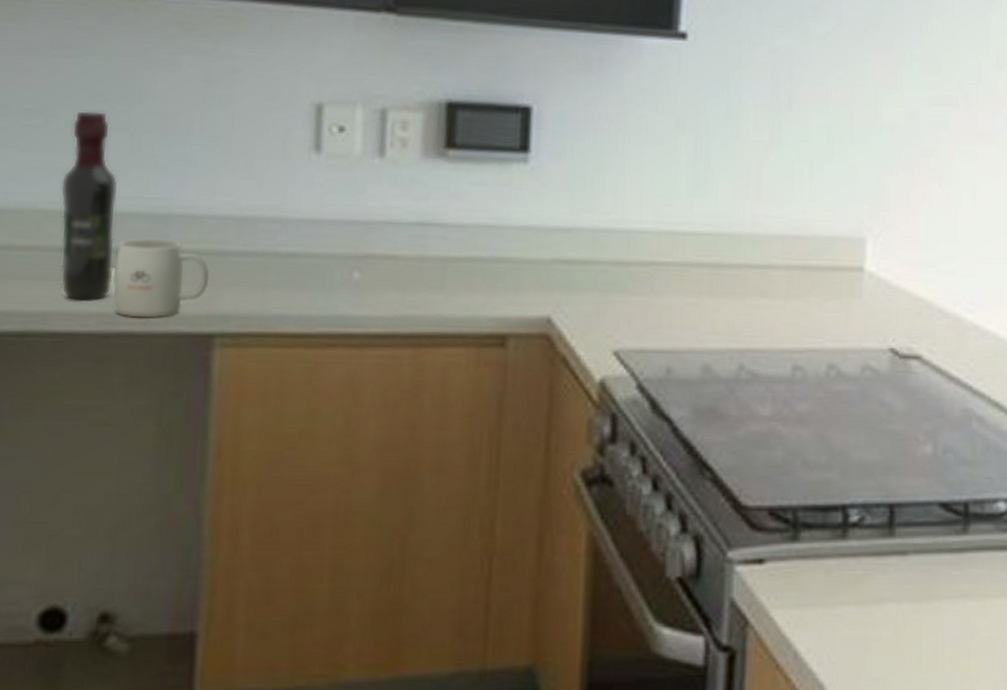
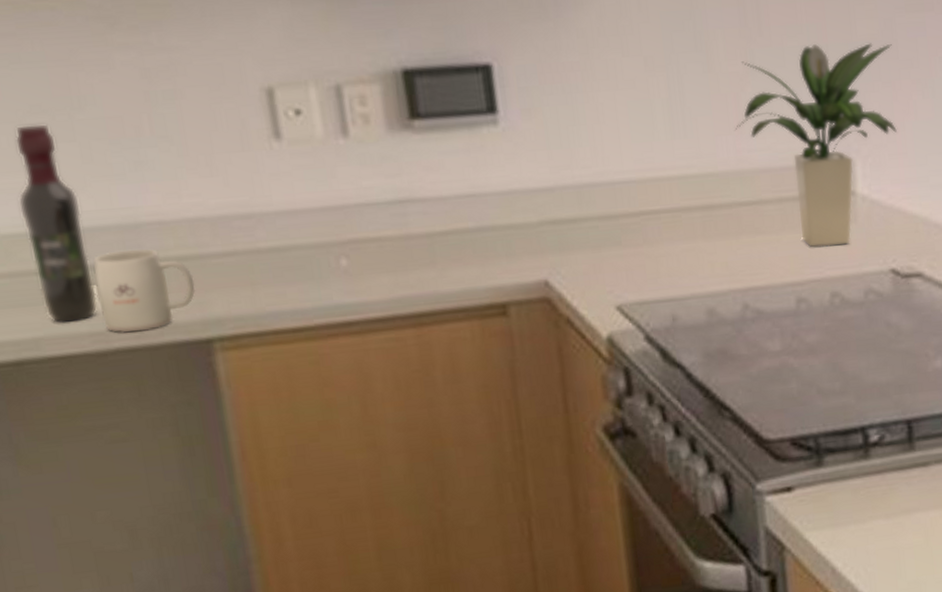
potted plant: none [753,124,914,318] -> present [735,43,897,247]

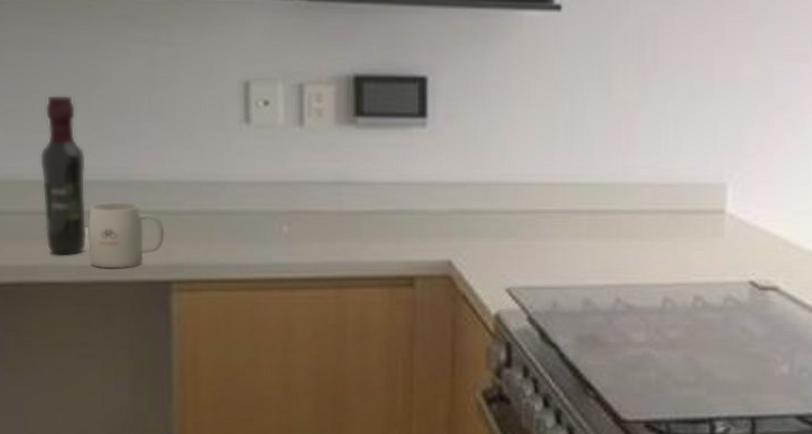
potted plant: present [735,43,897,247] -> none [625,82,769,256]

